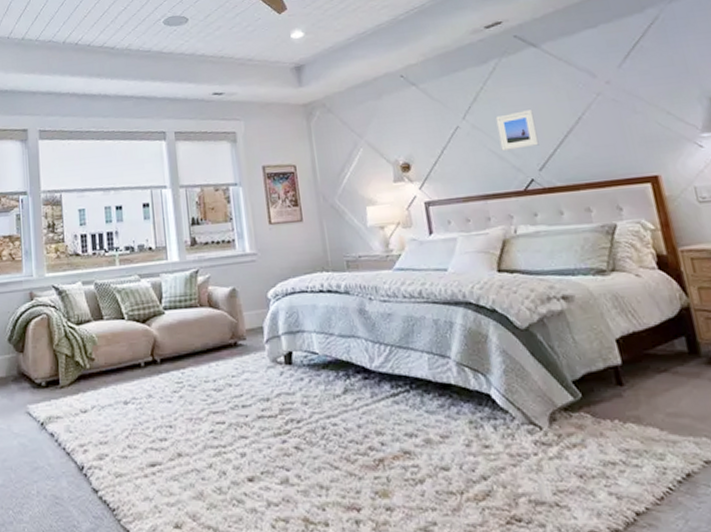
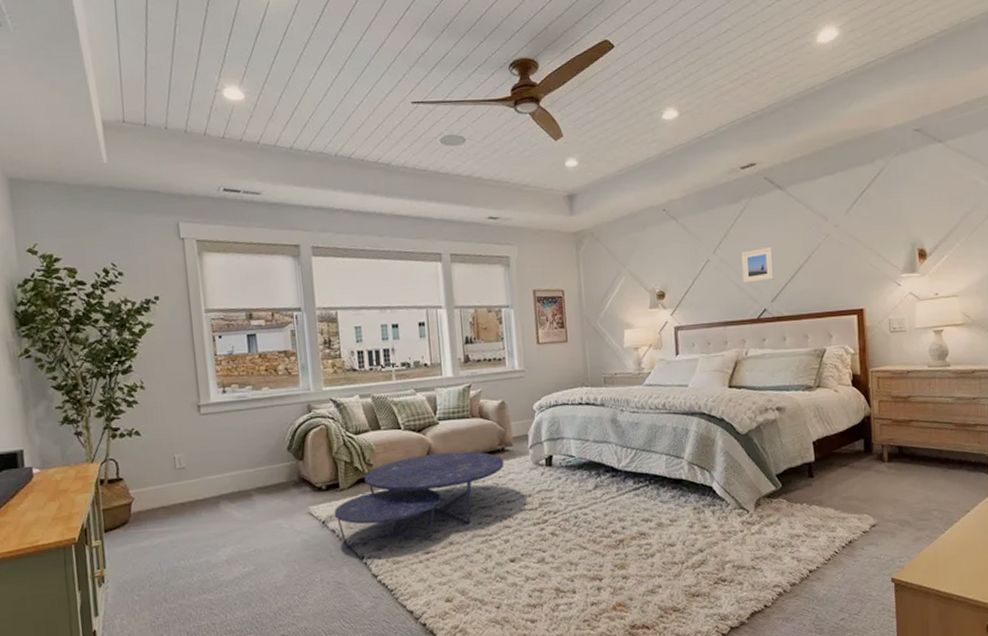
nesting table: none [53,345,237,456] -> present [334,451,504,548]

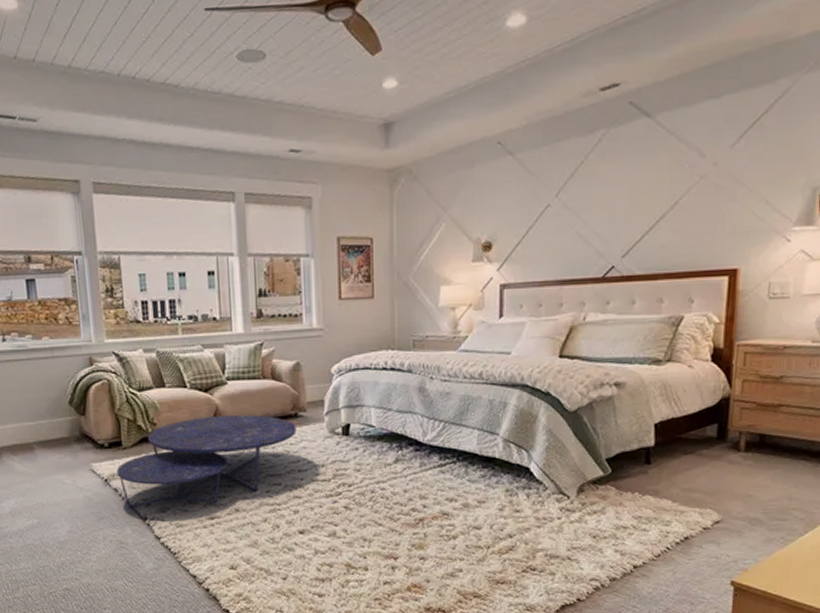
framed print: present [741,247,774,283] -> none [588,190,630,234]

